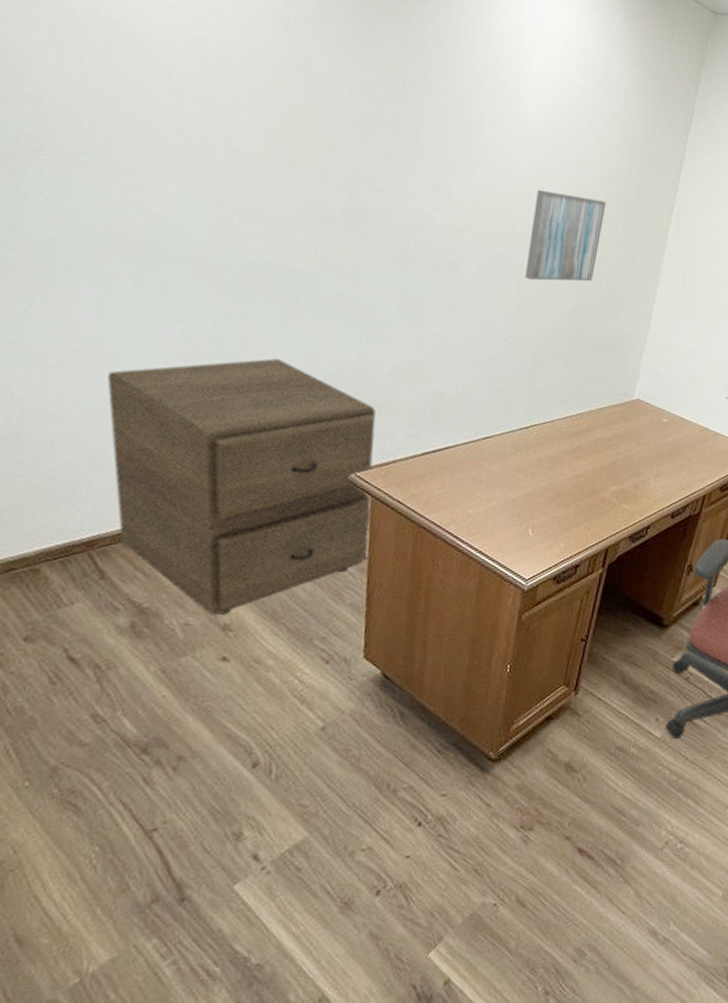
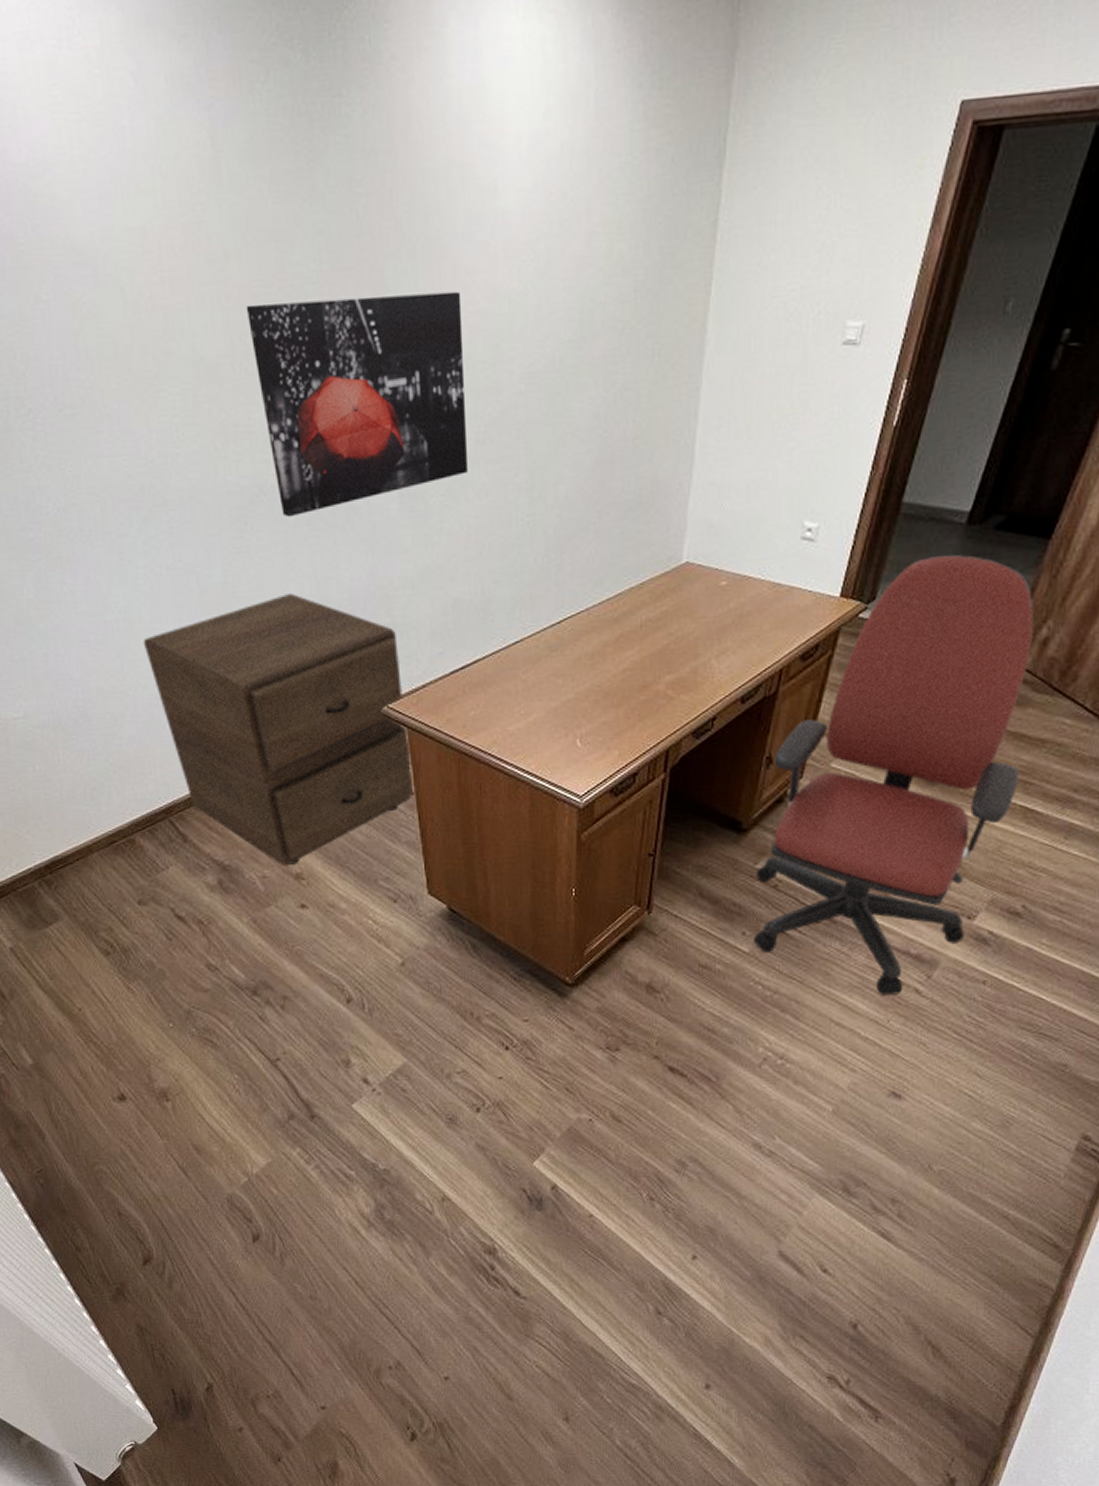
wall art: none [285,121,481,295] -> present [246,291,468,518]
wall art: present [524,189,606,282] -> none [532,304,622,437]

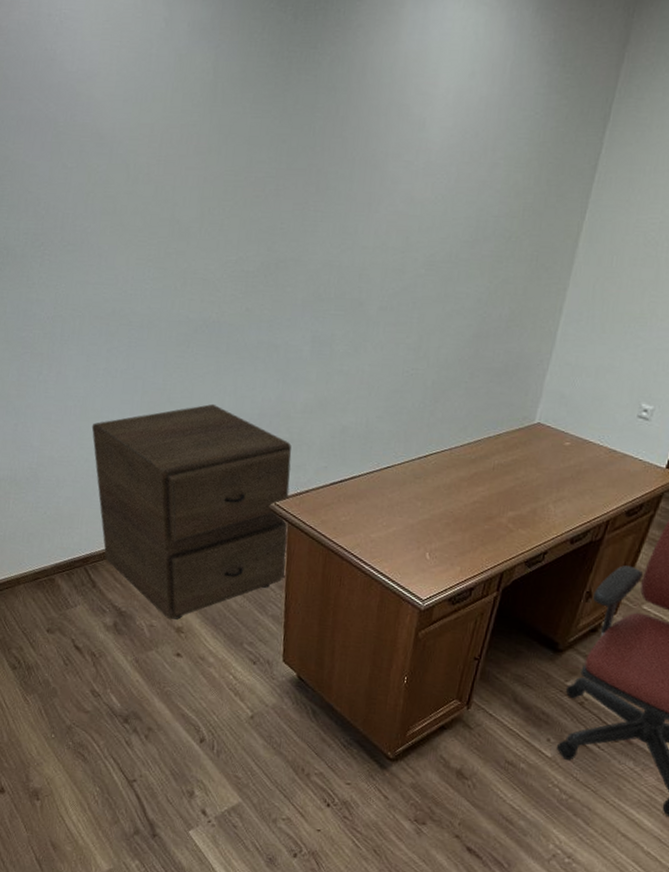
wall art: present [246,291,468,518] -> none [217,187,385,347]

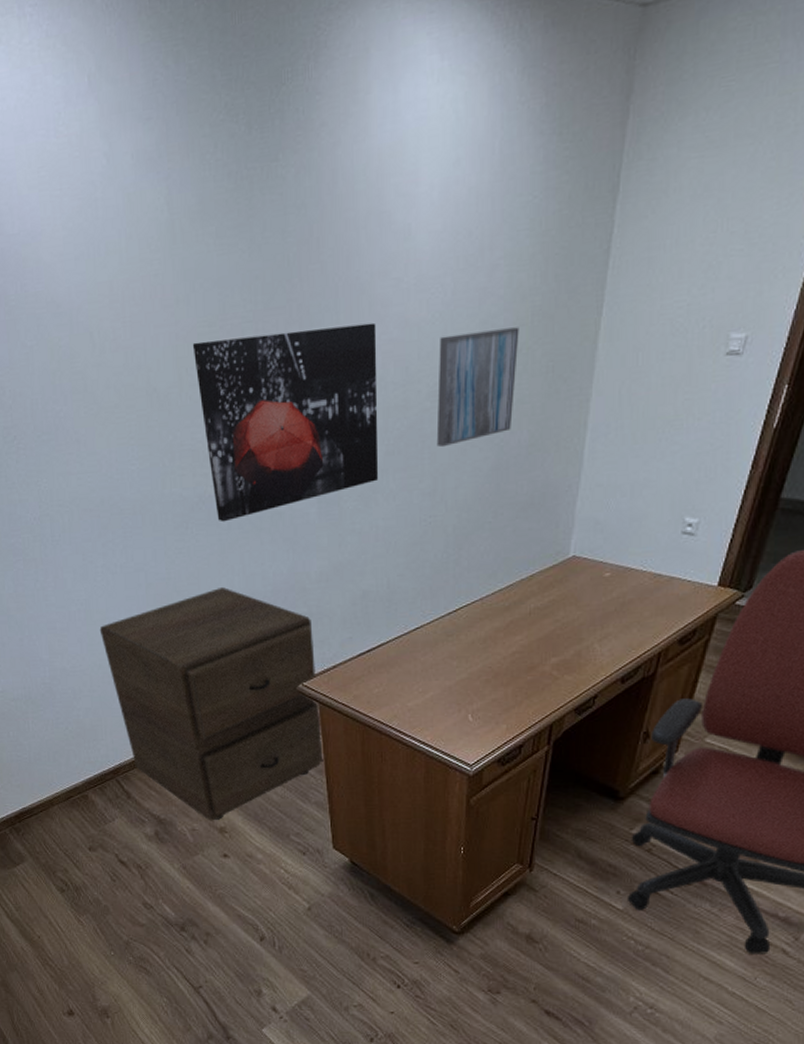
wall art: none [217,187,385,347] -> present [192,322,379,522]
wall art: none [426,216,511,311] -> present [436,327,519,448]

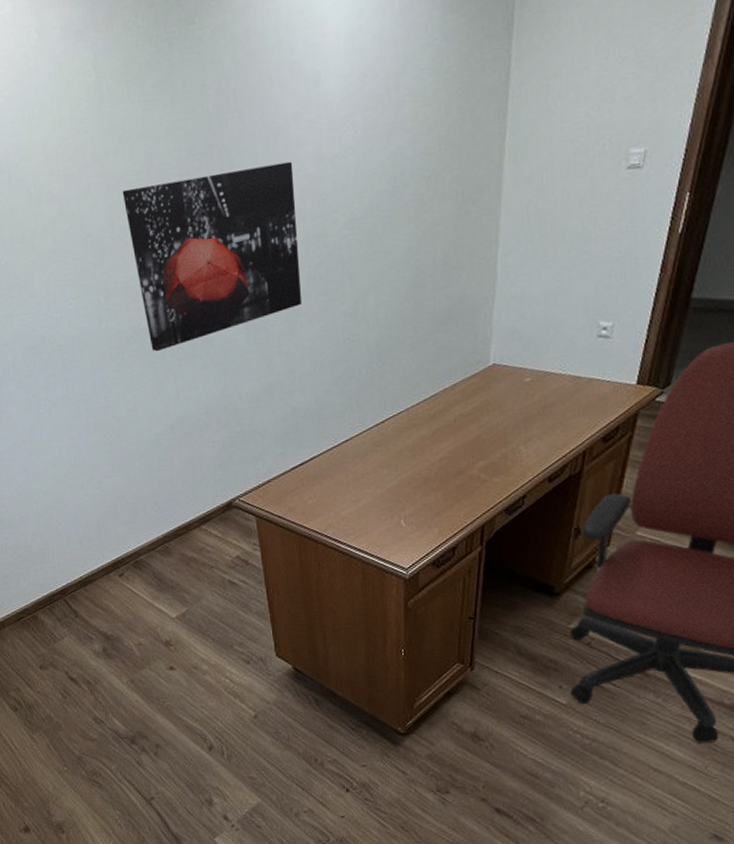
filing cabinet: present [99,586,322,821] -> none [44,411,261,635]
wall art: present [436,327,519,448] -> none [353,156,428,271]

